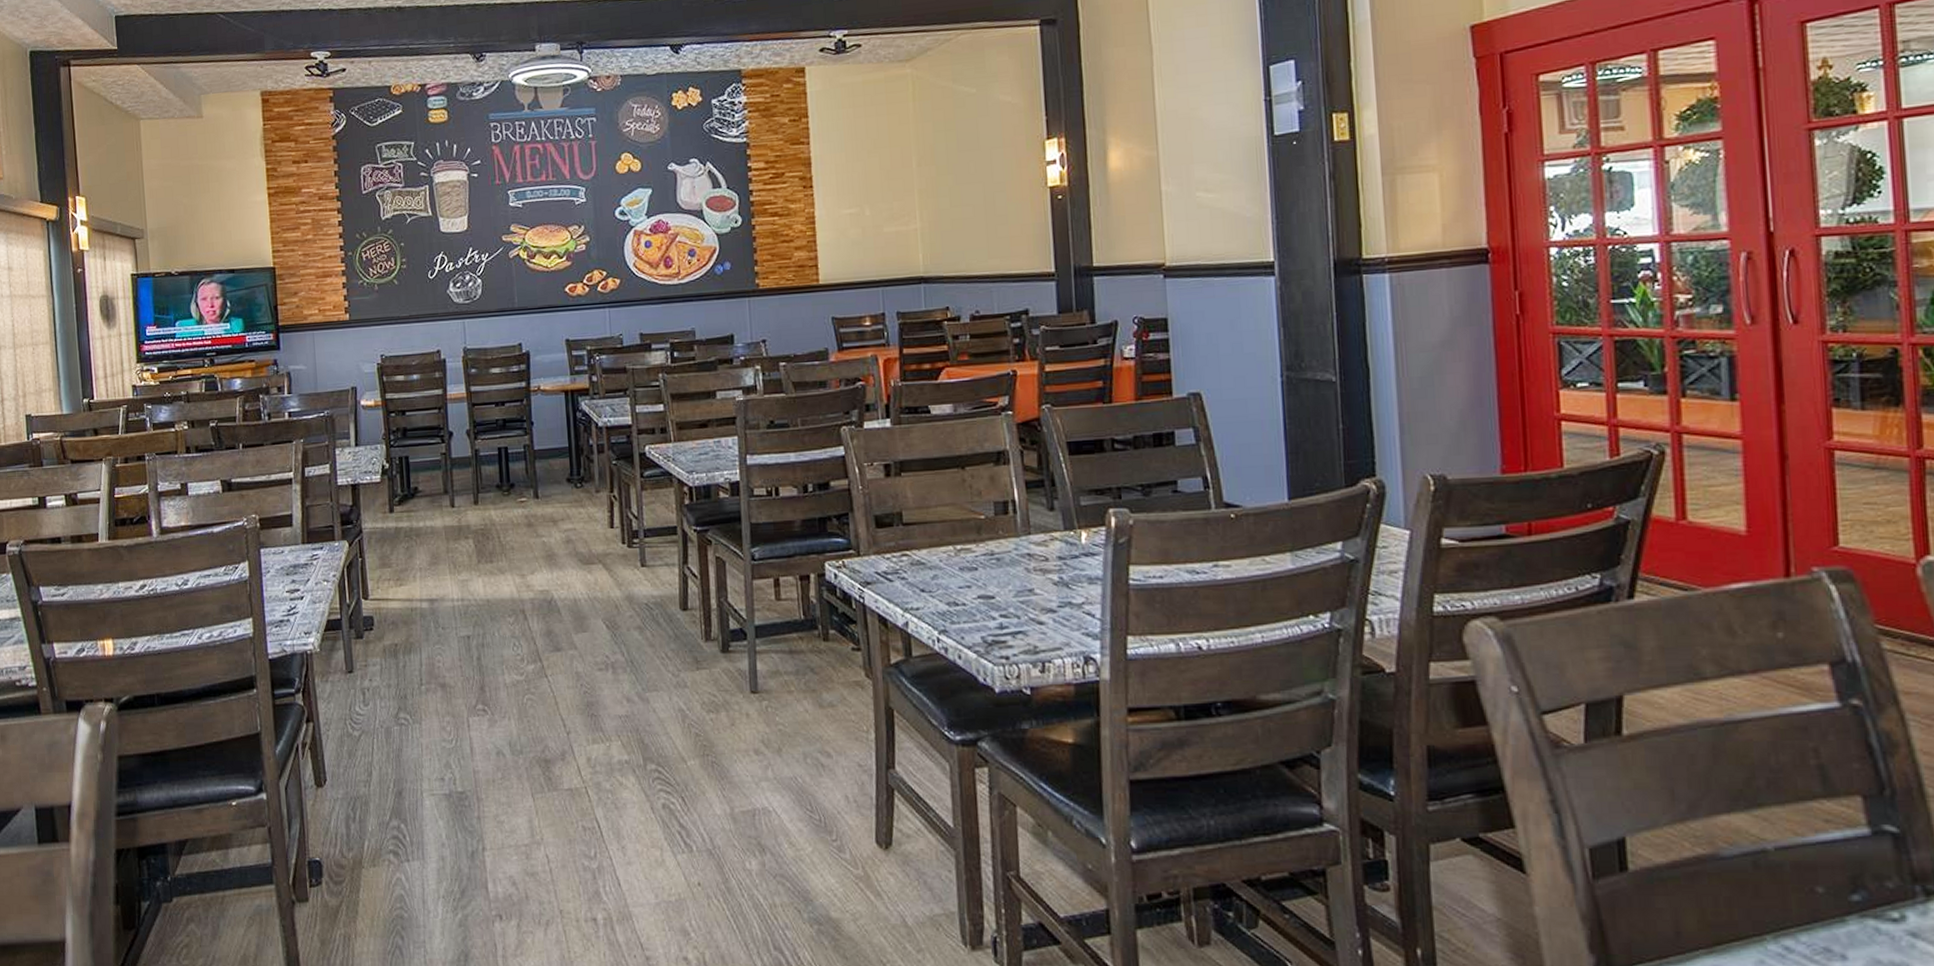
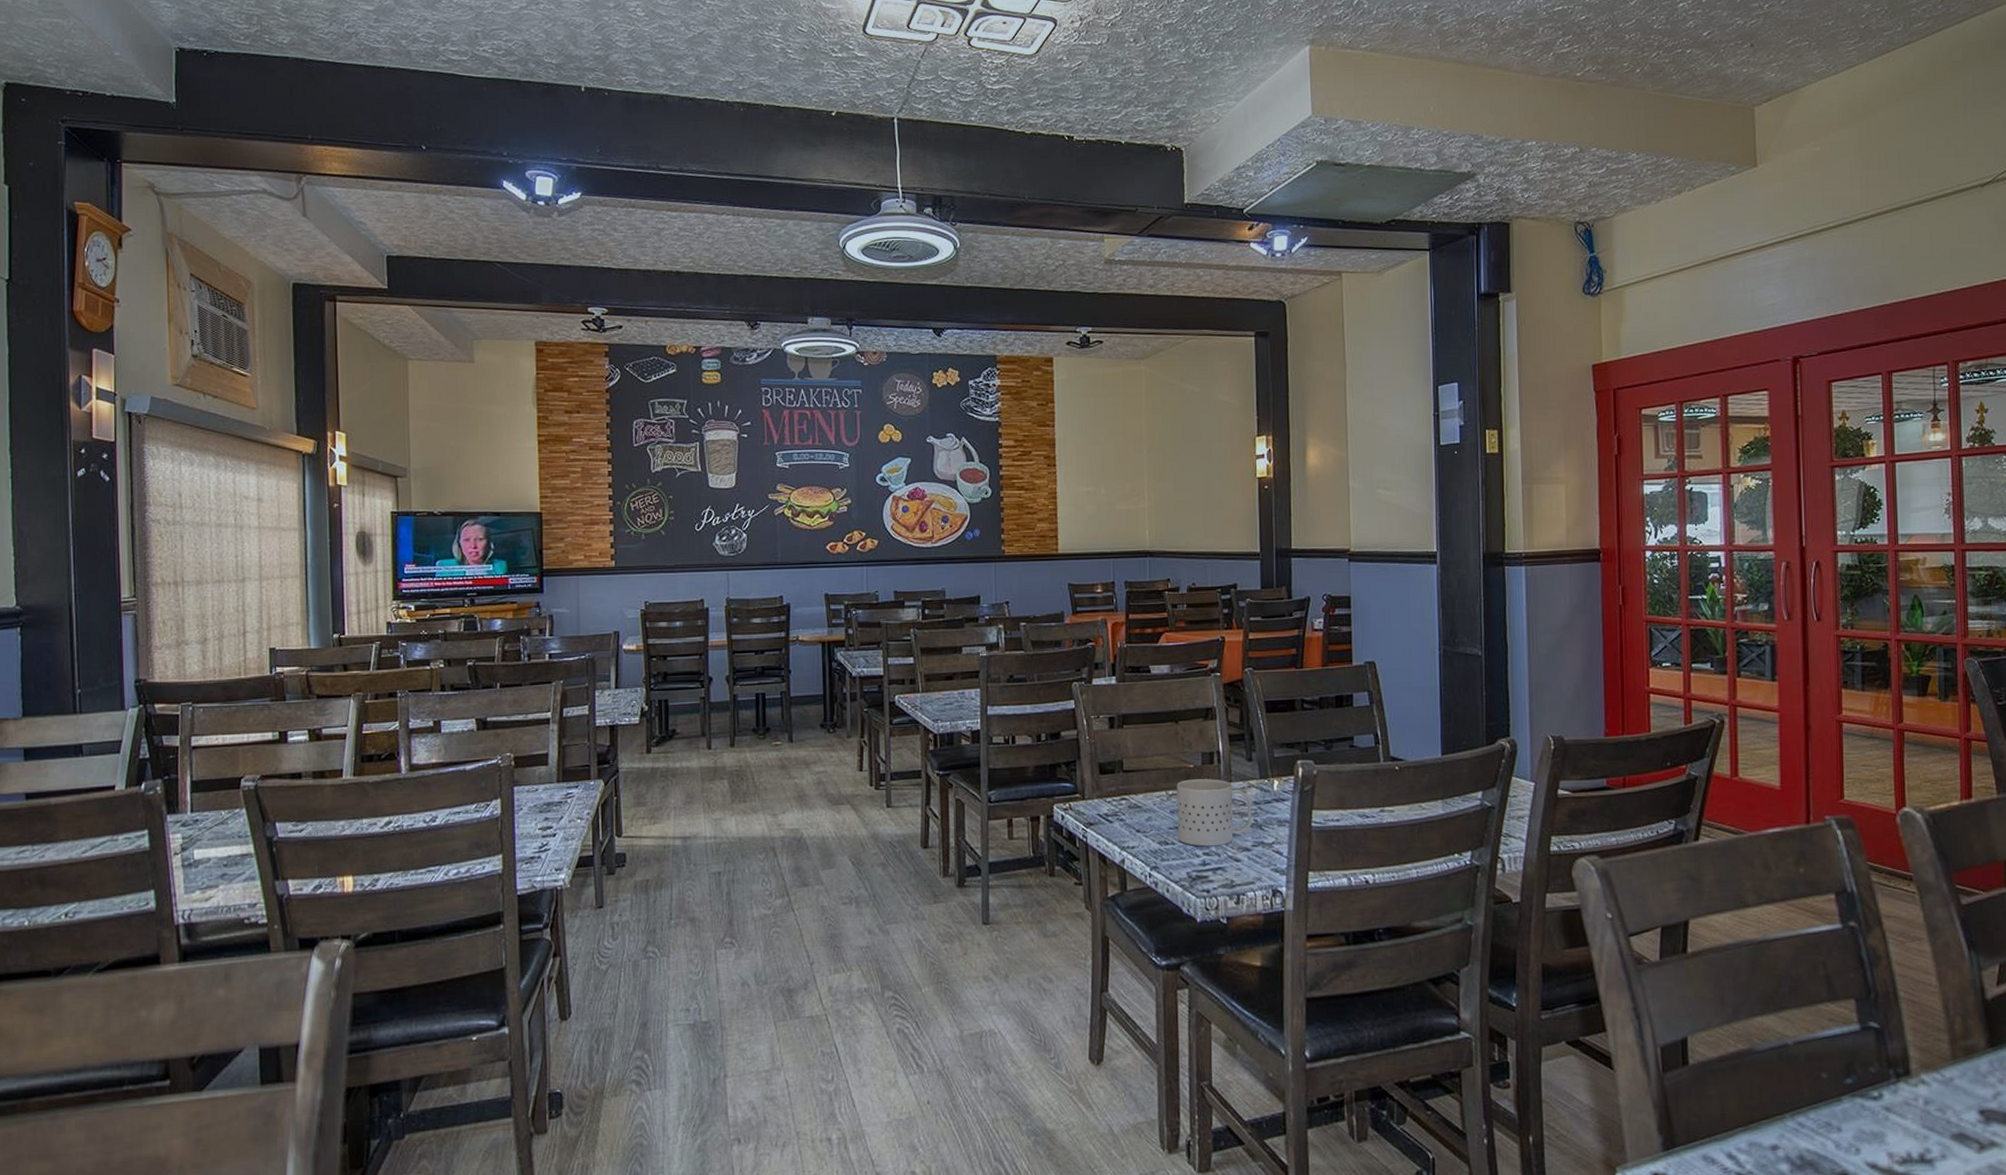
mug: none [965,531,1057,608] -> present [1176,779,1252,847]

